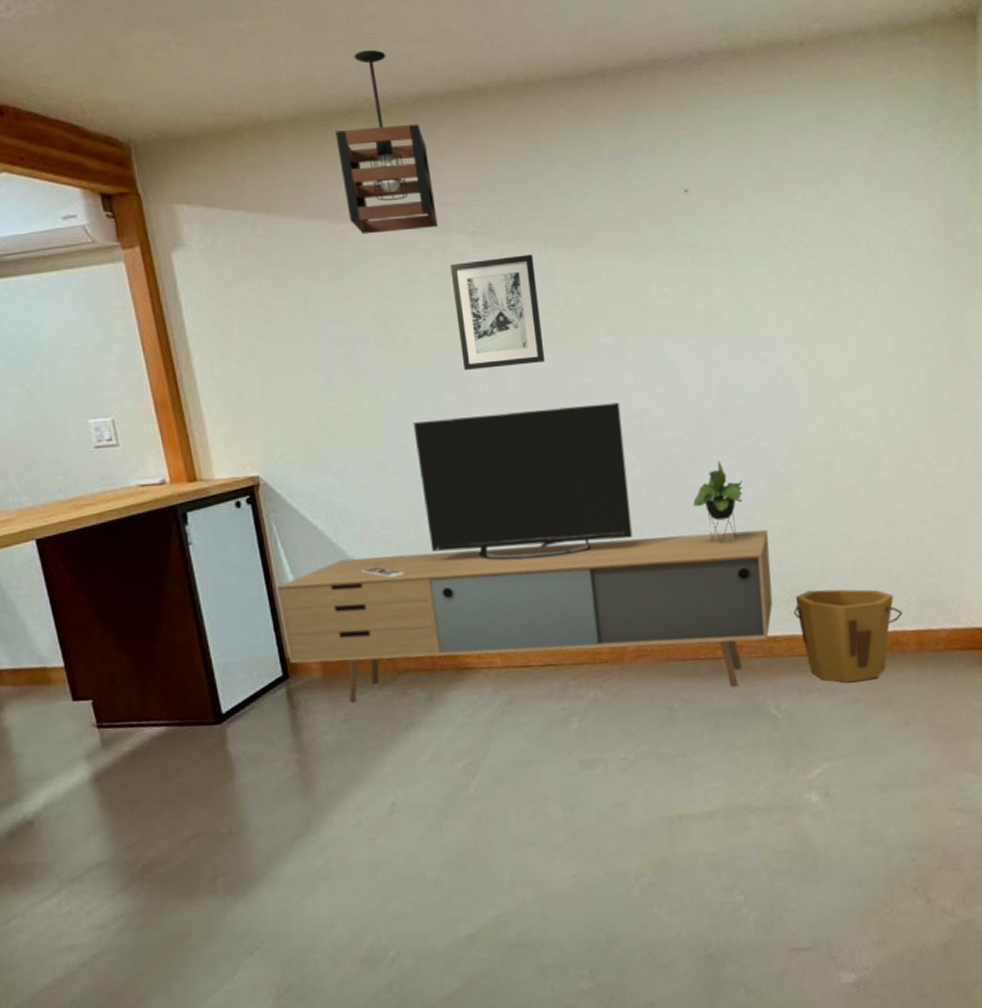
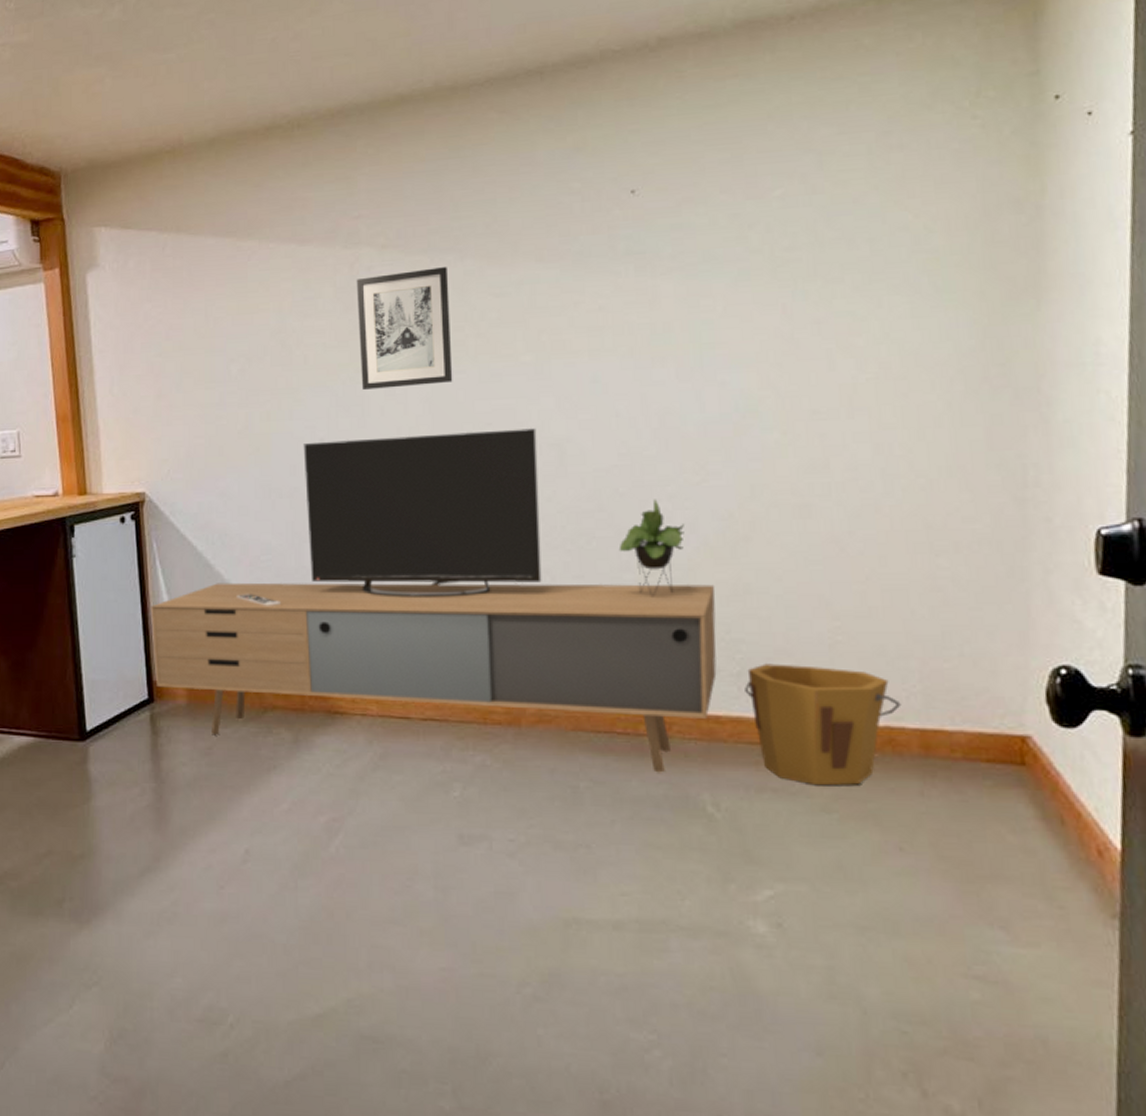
pendant light: present [335,50,438,234] -> none [251,67,347,251]

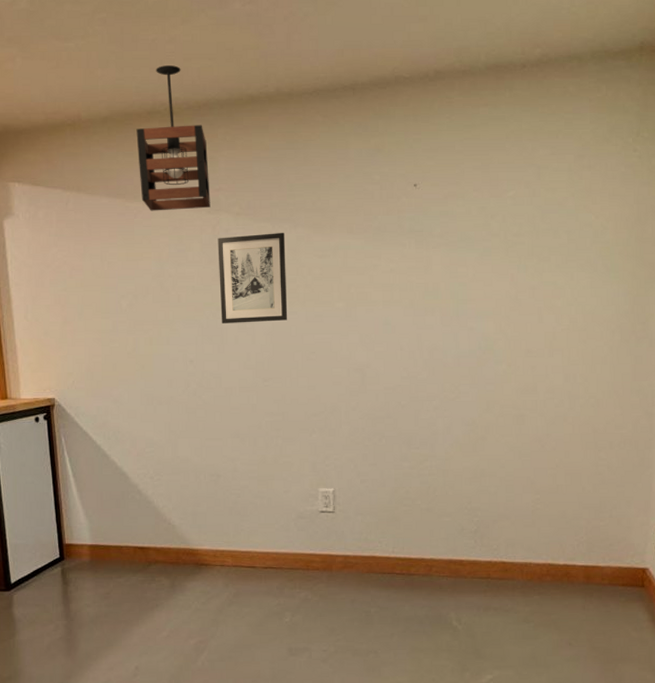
media console: present [150,428,717,773] -> none [60,357,462,600]
pendant light: none [251,67,347,251] -> present [136,65,211,211]
bucket: present [745,664,901,786] -> none [479,524,574,605]

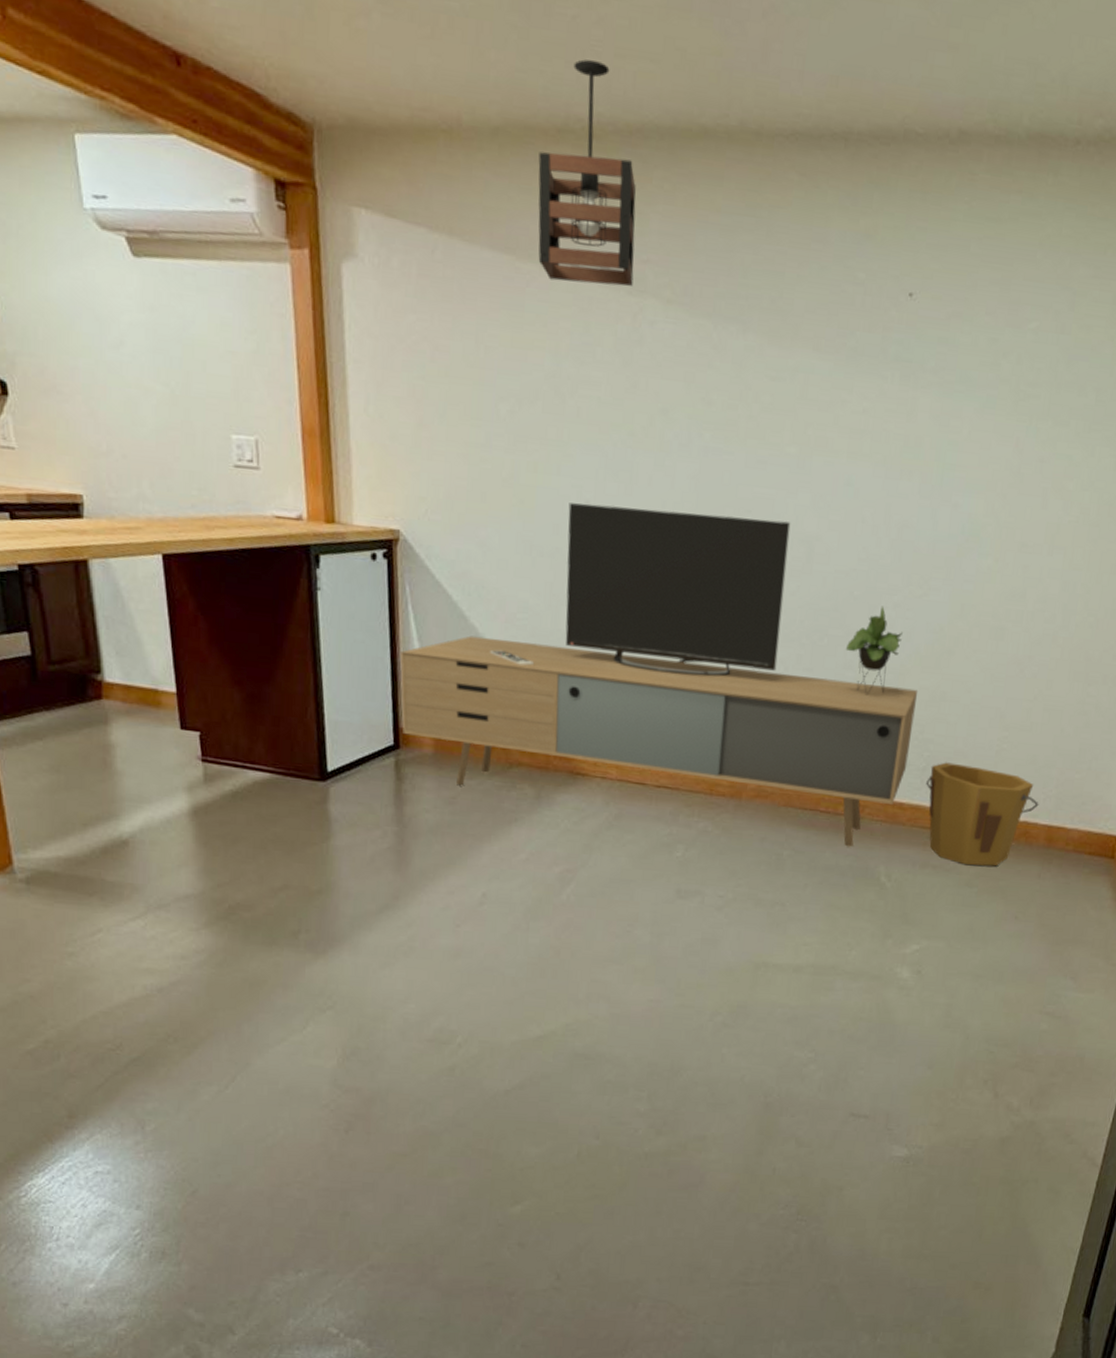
media console: none [60,357,462,600] -> present [399,503,919,847]
wall art: present [217,233,288,323] -> none [632,332,730,462]
bucket: none [479,524,574,605] -> present [926,762,1039,867]

